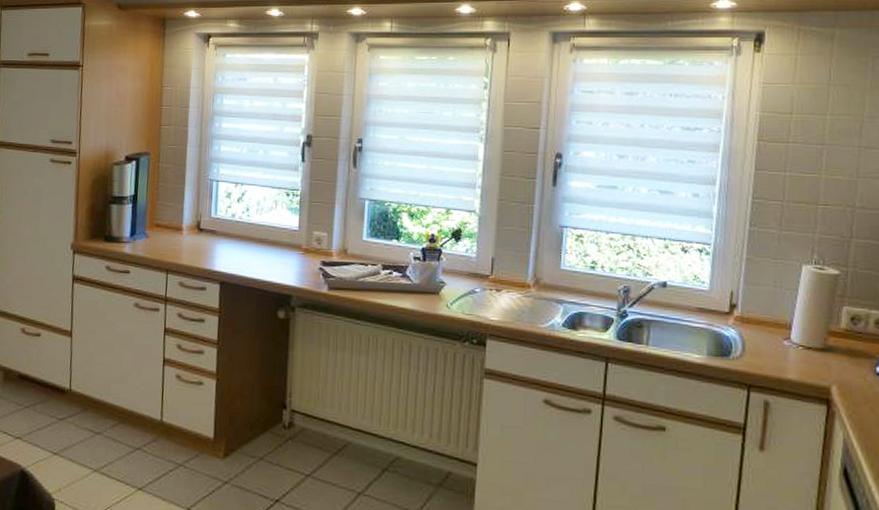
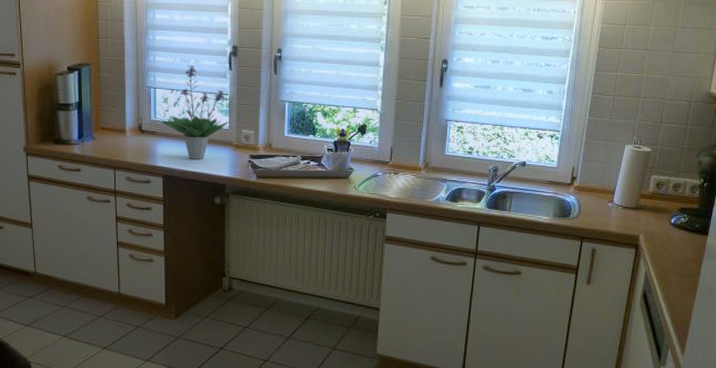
potted plant: none [222,155,299,265] -> present [161,65,229,159]

